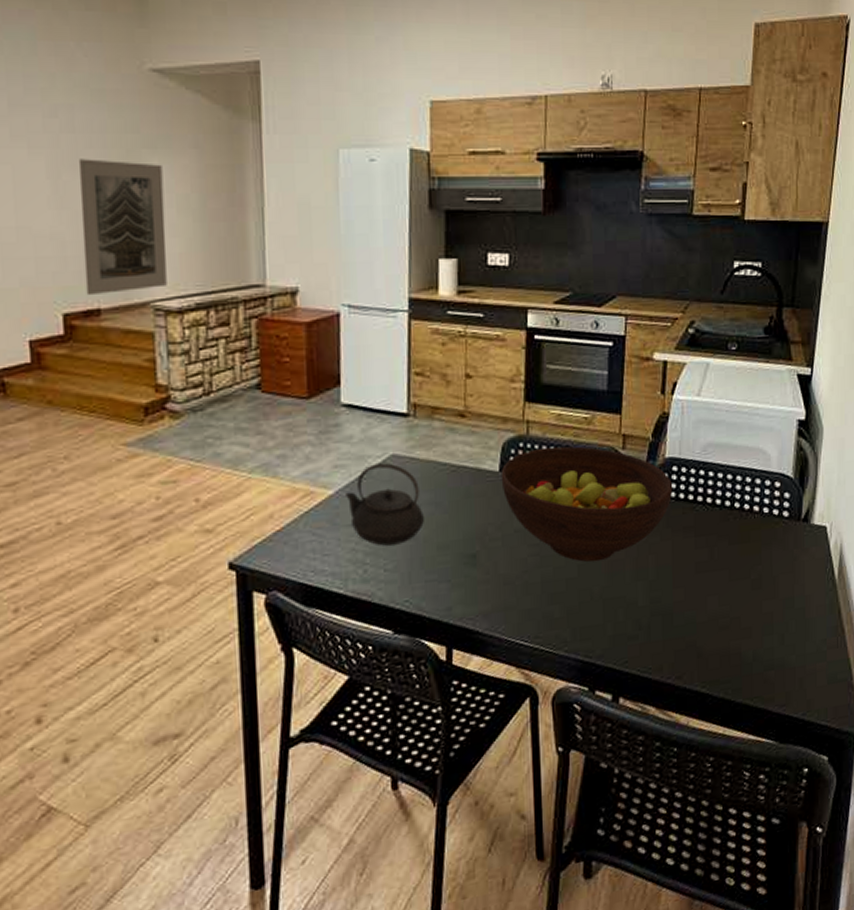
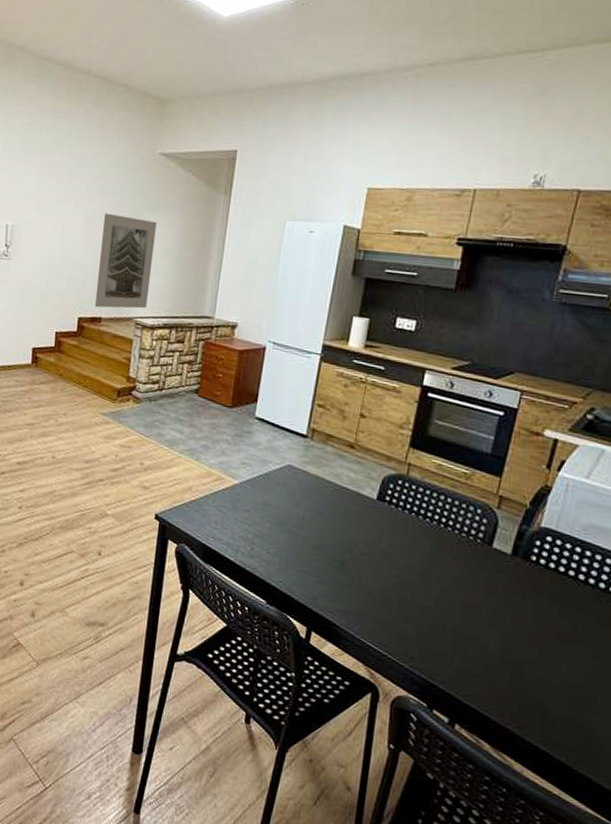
teapot: present [346,463,424,546] -> none [247,468,306,536]
fruit bowl: present [501,446,673,562] -> none [376,489,545,600]

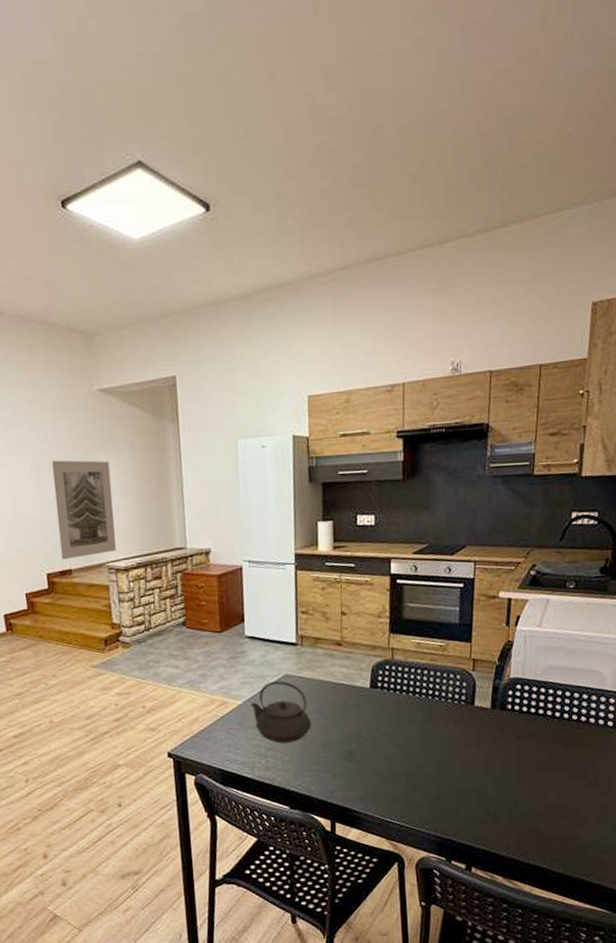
teapot: none [247,468,306,536] -> present [251,681,311,743]

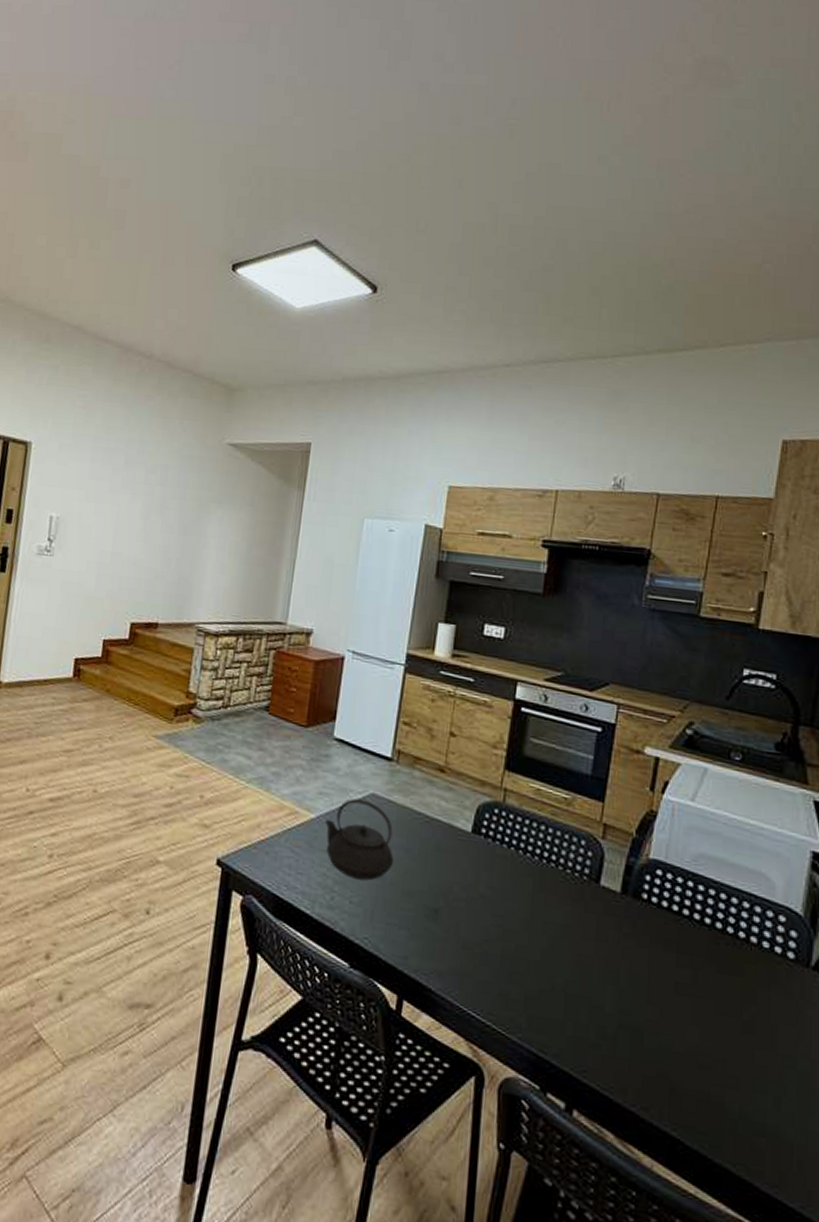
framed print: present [52,460,116,560] -> none [150,506,223,613]

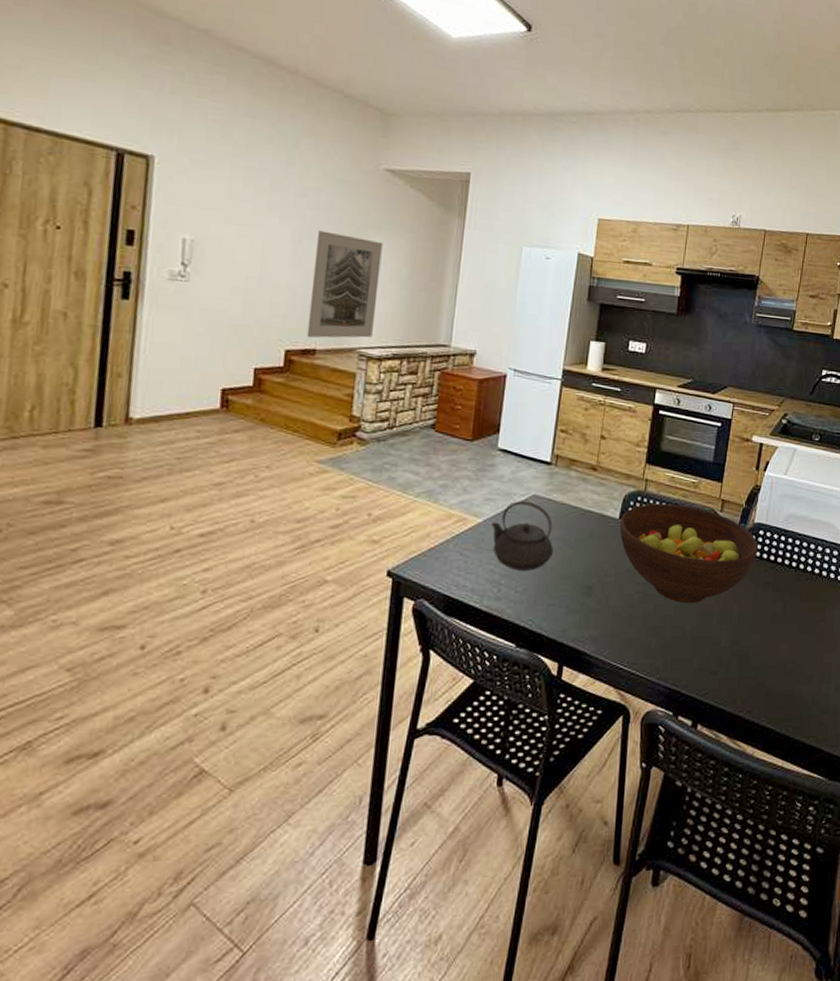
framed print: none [150,506,223,613] -> present [306,230,383,338]
fruit bowl: none [472,818,656,951] -> present [619,503,759,604]

